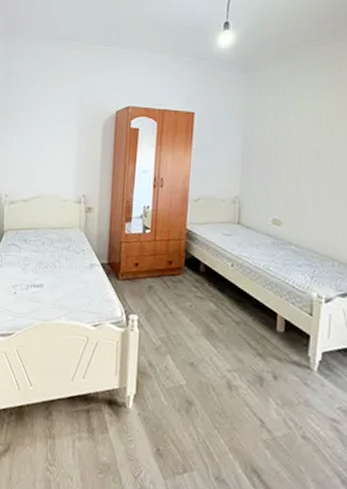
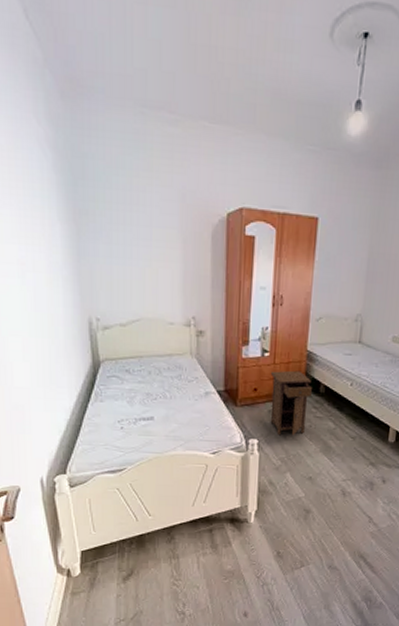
nightstand: none [150,247,192,314] -> present [270,370,312,436]

